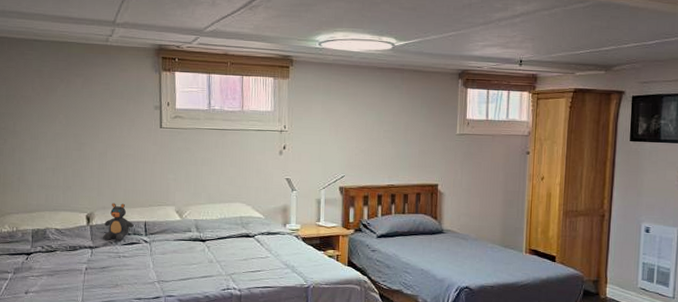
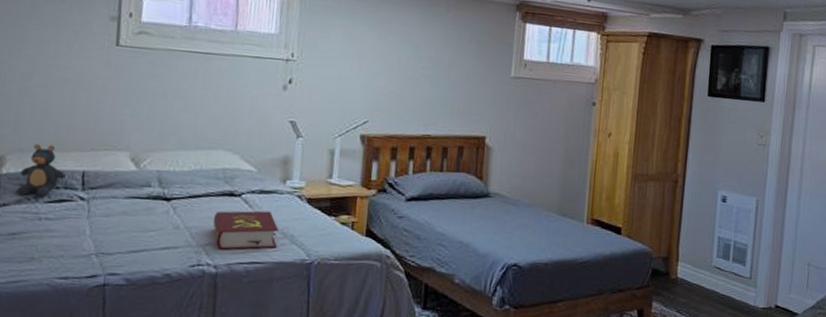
book: none [235,248,283,278] -> present [212,210,279,250]

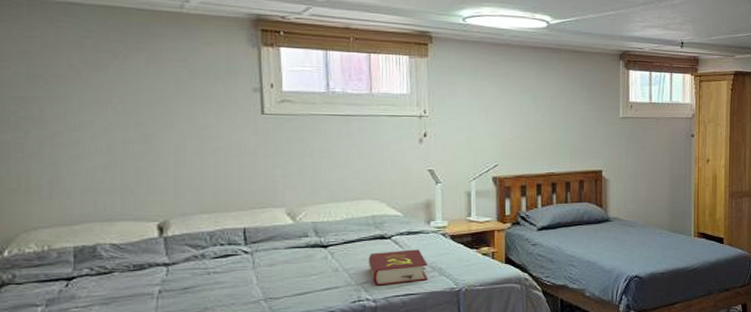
stuffed animal: present [16,143,66,198] -> none [184,207,228,255]

